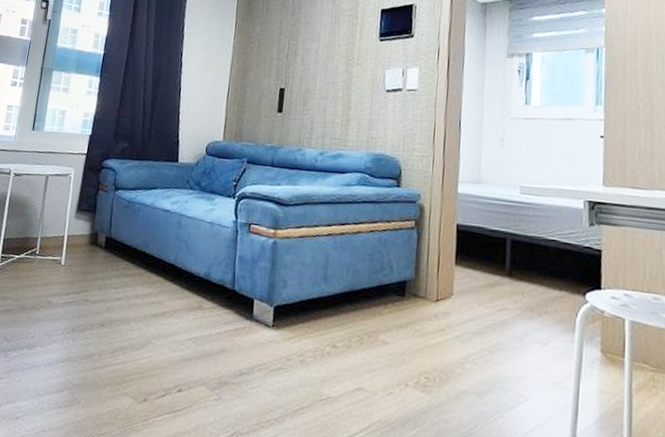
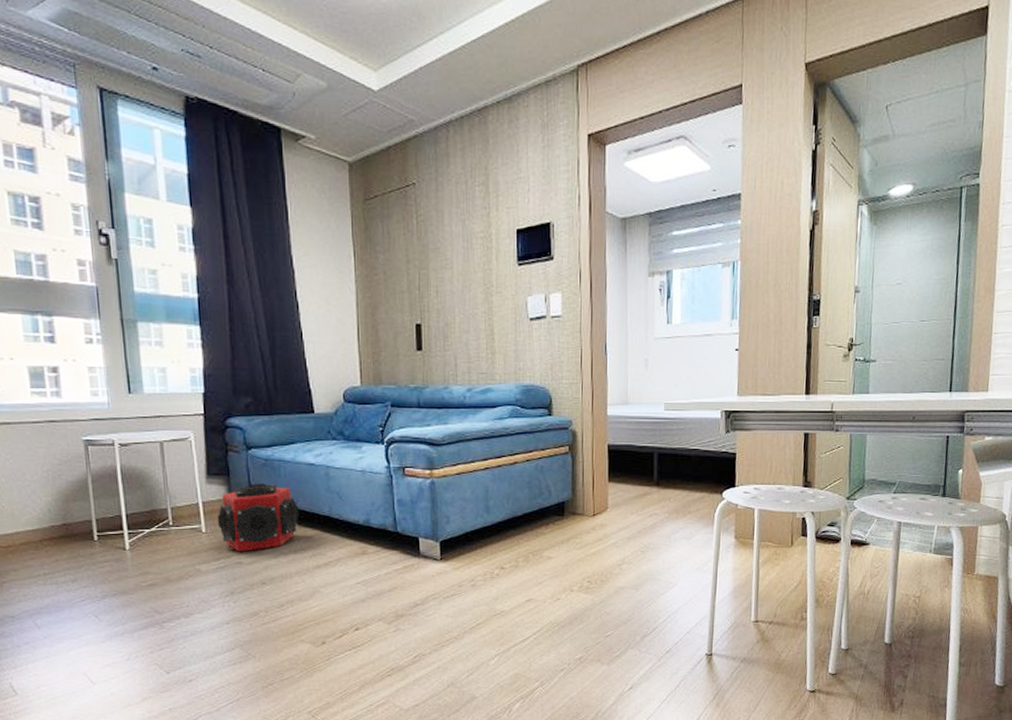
speaker: none [76,223,149,290] -> present [217,483,300,552]

